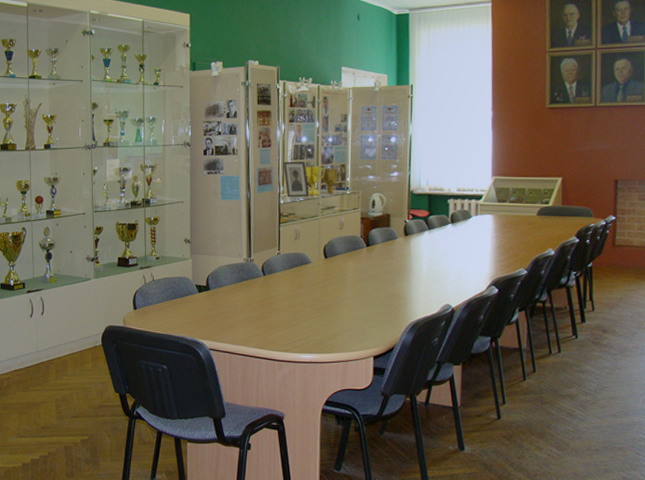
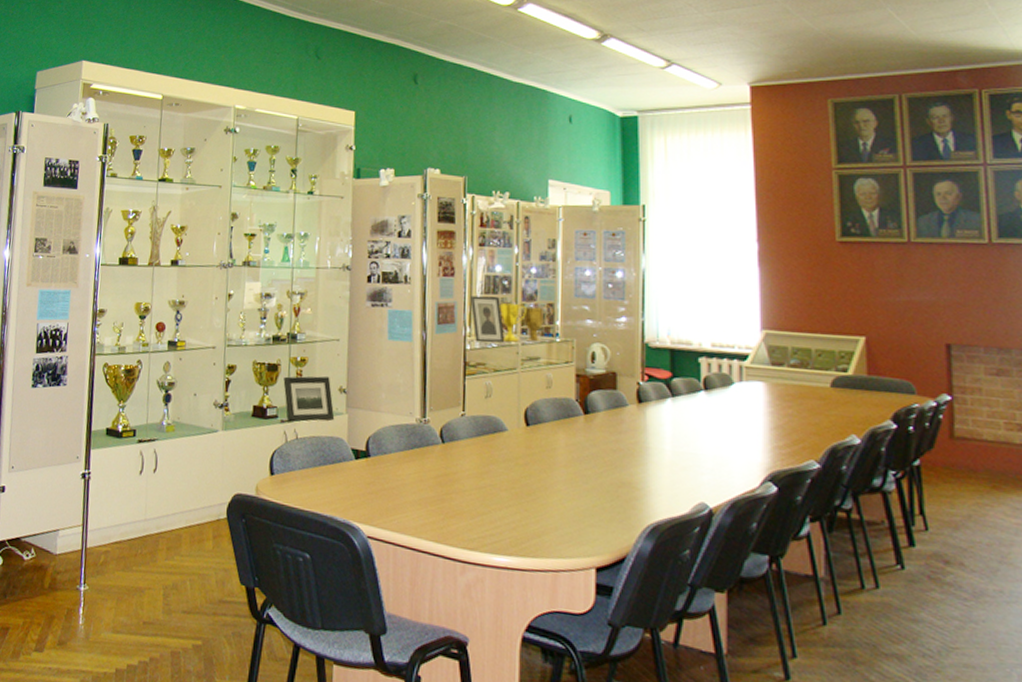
picture frame: none [141,231,182,268] -> present [283,376,335,422]

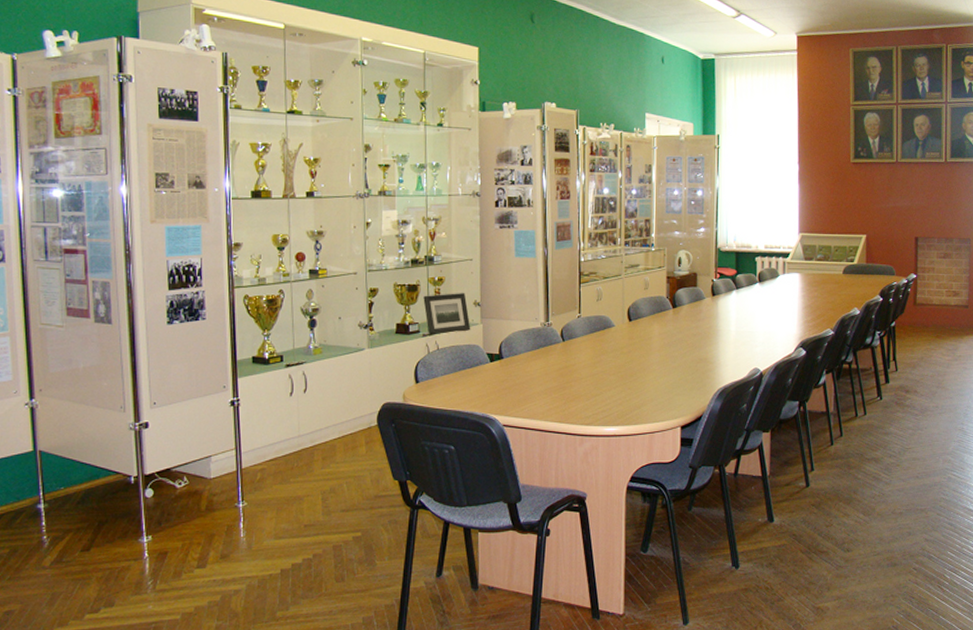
picture frame: present [470,295,505,343] -> none [583,215,612,255]
award: present [499,303,526,342] -> none [606,221,628,253]
trophy cup: present [518,304,553,343] -> none [622,220,649,252]

